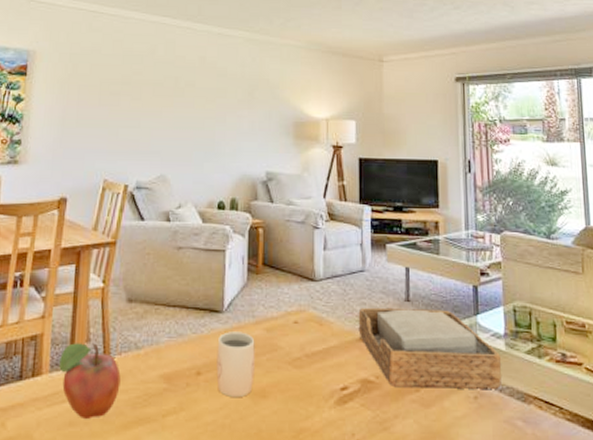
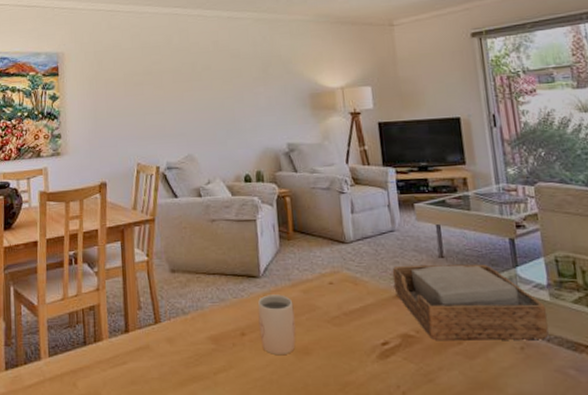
fruit: present [59,343,121,418] -> none [116,311,173,378]

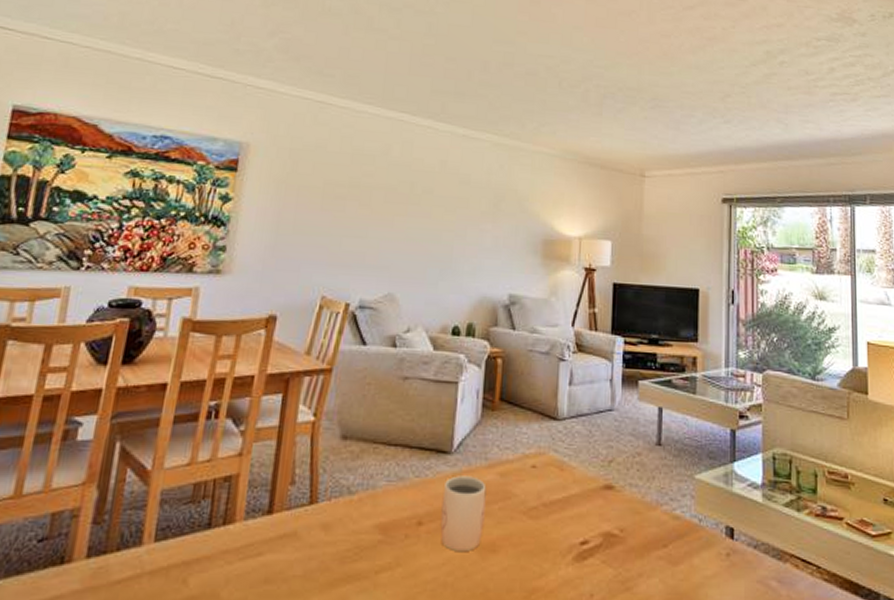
napkin holder: present [392,264,549,341] -> none [603,452,758,547]

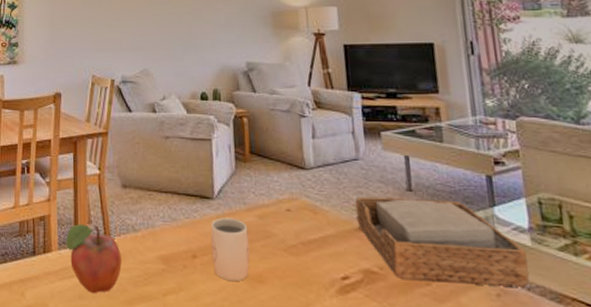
fruit: none [256,486,329,575] -> present [66,224,122,293]
napkin holder: none [603,452,758,547] -> present [355,197,530,289]

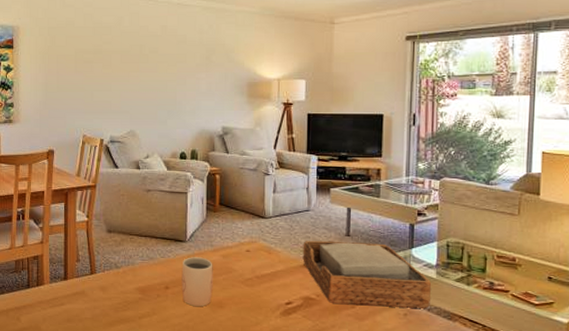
fruit: present [66,224,122,293] -> none [57,262,105,317]

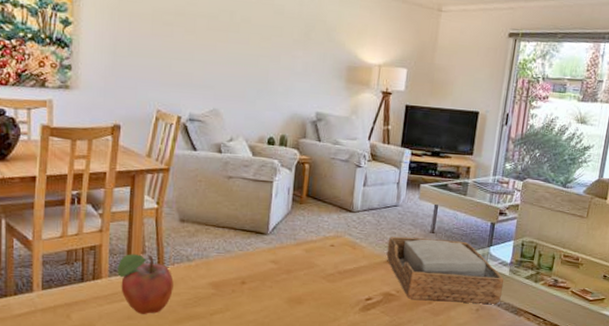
fruit: none [57,262,105,317] -> present [117,254,174,314]
mug: present [181,257,213,306] -> none [259,250,295,302]

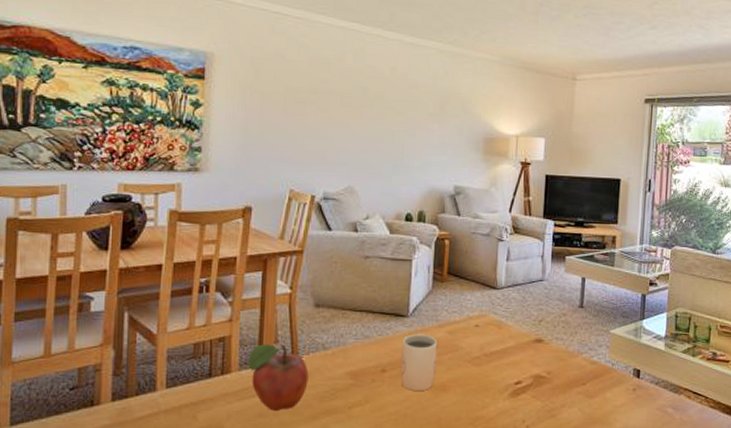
mug: none [259,250,295,302] -> present [400,334,438,391]
napkin holder: present [386,237,504,305] -> none [534,313,660,384]

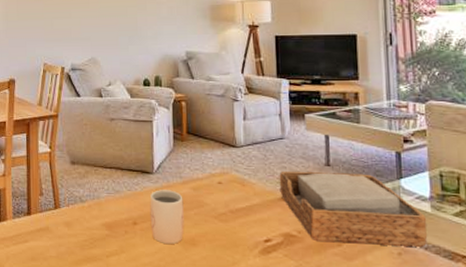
fruit: present [248,344,309,411] -> none [20,196,70,256]
napkin holder: none [534,313,660,384] -> present [279,171,428,248]

